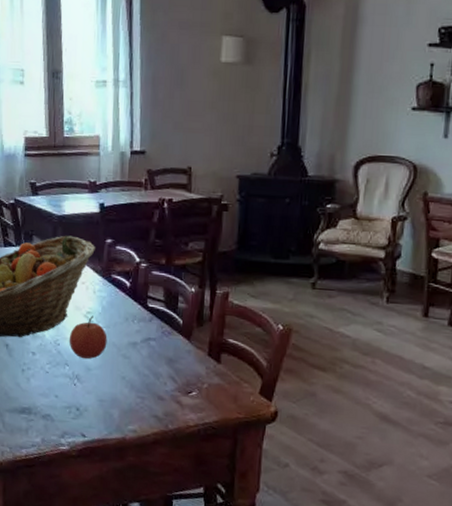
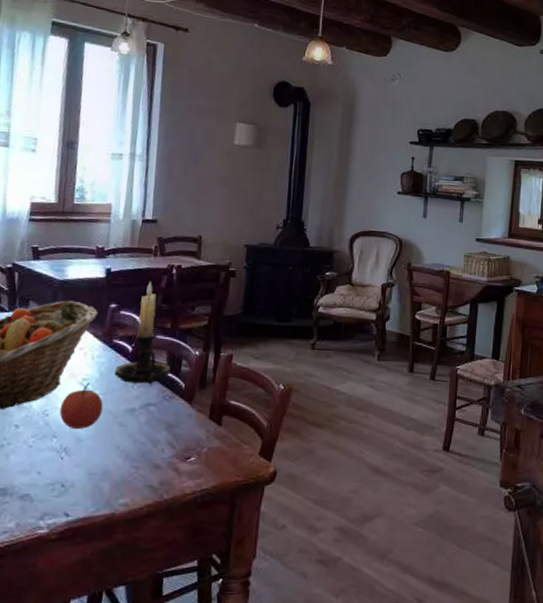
candle holder: none [115,217,168,321] -> present [114,282,171,385]

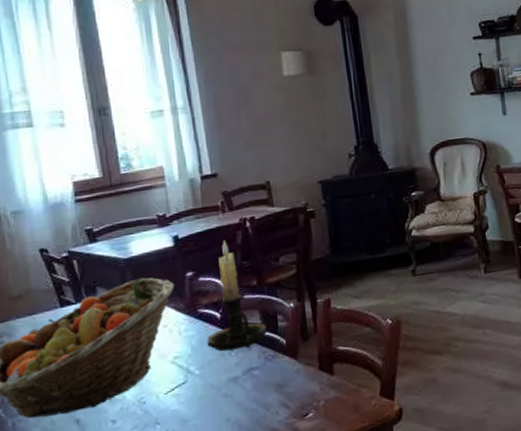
apple: present [59,383,104,430] -> none [156,360,203,411]

